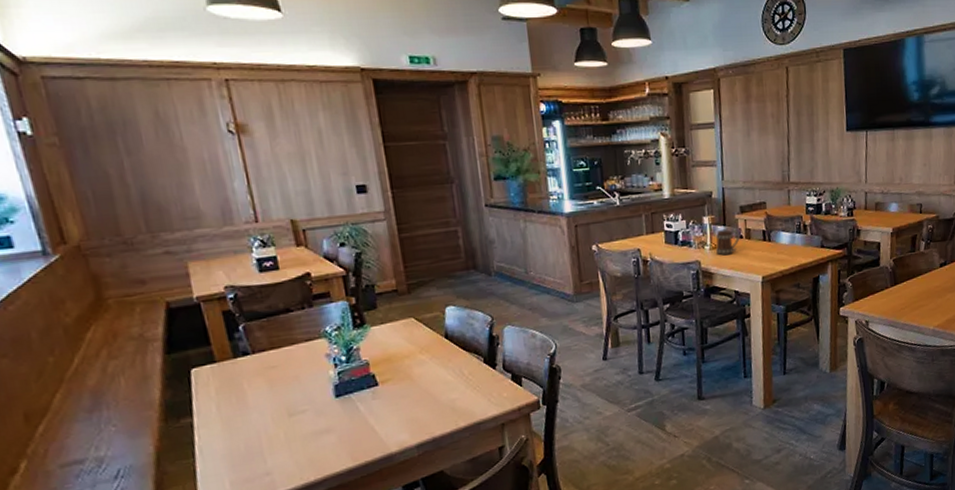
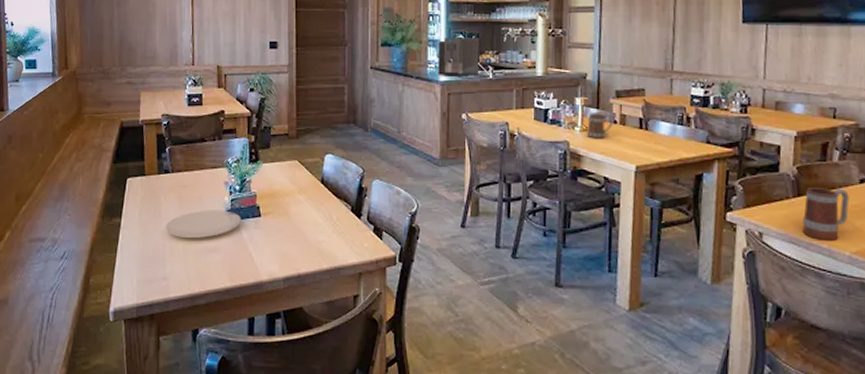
plate: none [256,385,355,426] -> present [165,210,241,239]
coffee machine: none [558,163,606,208] -> present [438,37,480,78]
beer mug: none [898,273,933,321] -> present [802,188,850,242]

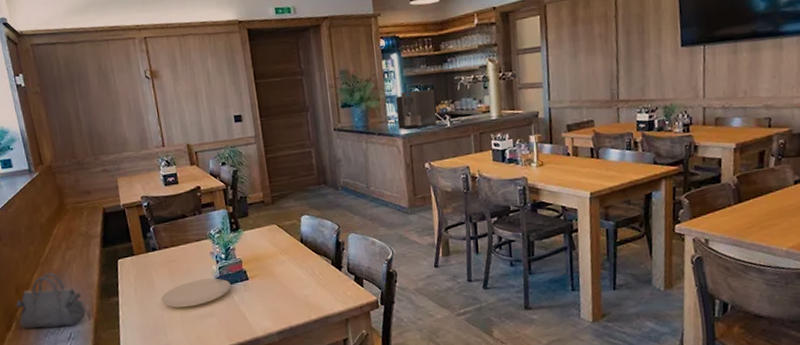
shoulder bag: none [13,182,85,244] -> present [16,272,86,329]
beer mug: present [586,113,614,139] -> none [542,147,567,173]
beer mug: present [802,188,850,242] -> none [743,191,785,241]

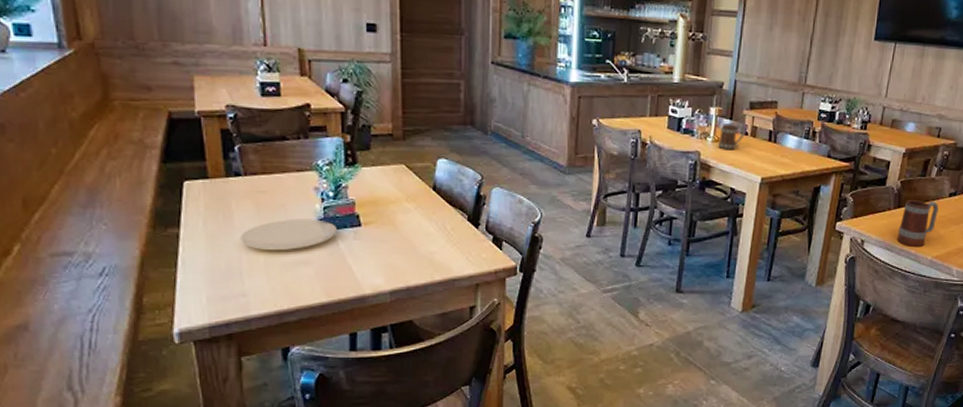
shoulder bag: present [16,272,86,329] -> none [22,185,130,259]
coffee machine: present [395,89,438,130] -> none [568,34,615,80]
beer mug: none [542,147,567,173] -> present [717,123,745,150]
beer mug: none [743,191,785,241] -> present [897,200,939,248]

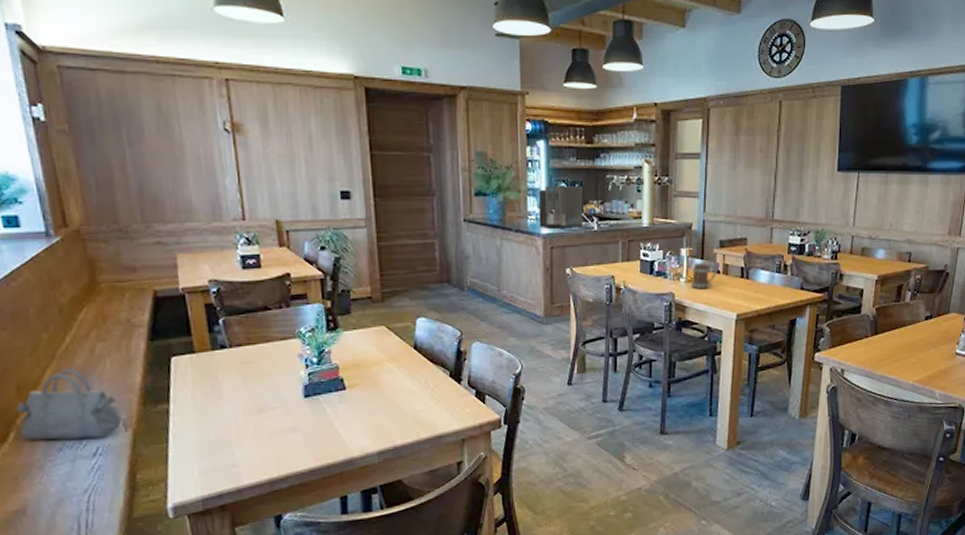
shoulder bag: none [22,185,130,259] -> present [17,368,122,440]
plate: present [240,218,337,251] -> none [228,385,322,420]
coffee machine: none [568,34,615,80] -> present [538,186,584,230]
beer mug: present [897,200,939,248] -> none [877,325,916,374]

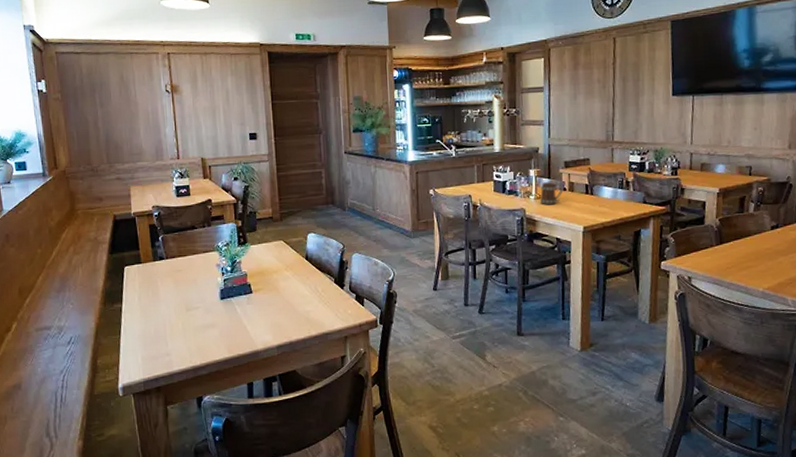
shoulder bag: present [17,368,122,440] -> none [18,275,89,331]
coffee machine: present [538,186,584,230] -> none [405,120,444,158]

